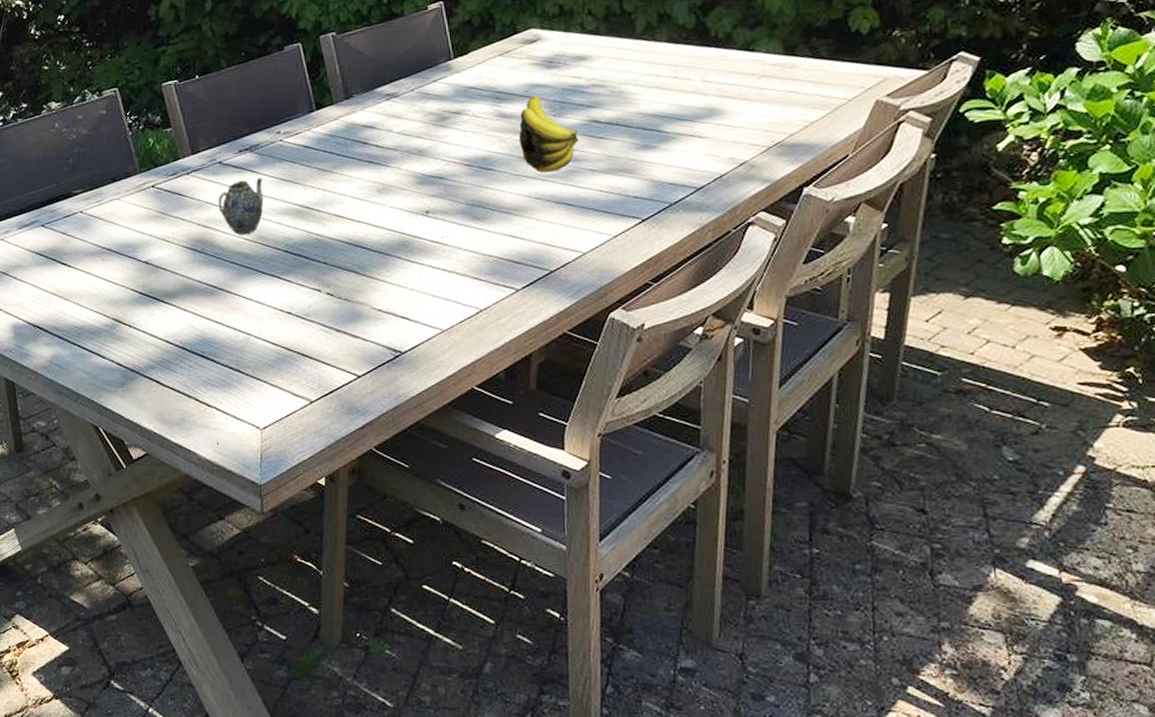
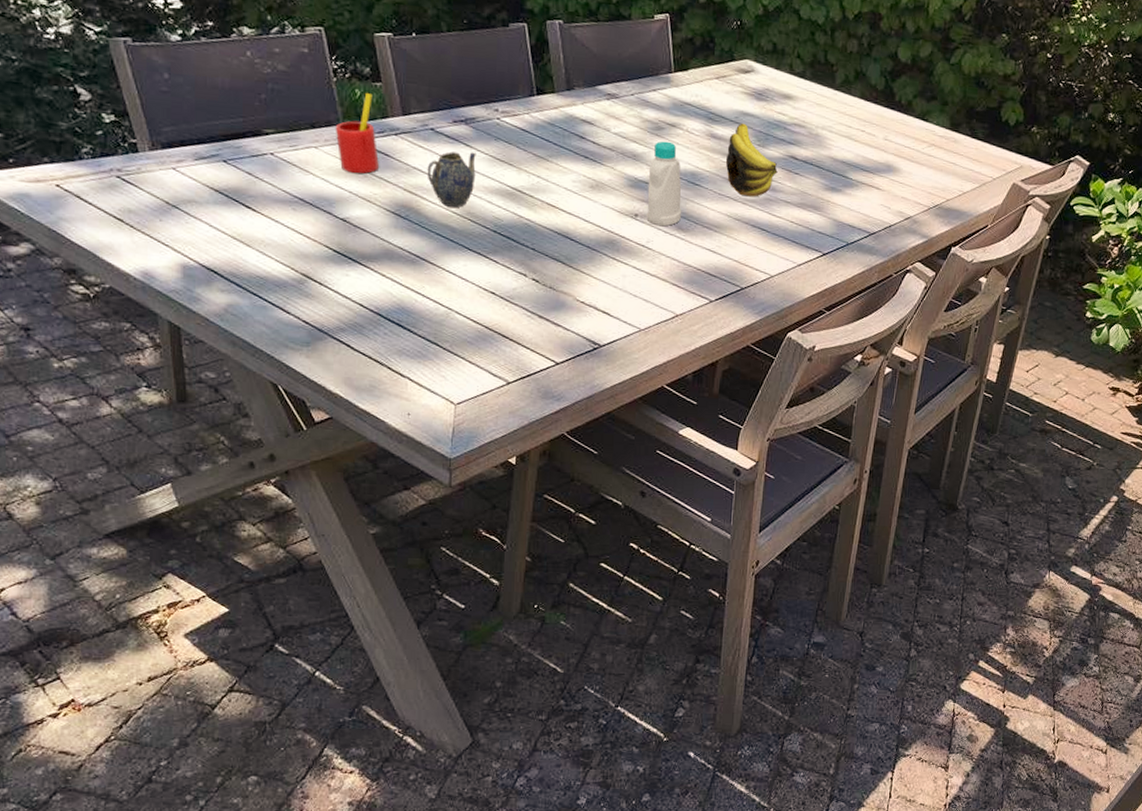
straw: none [133,139,174,218] -> present [335,92,379,174]
bottle: none [436,130,477,220] -> present [646,141,682,227]

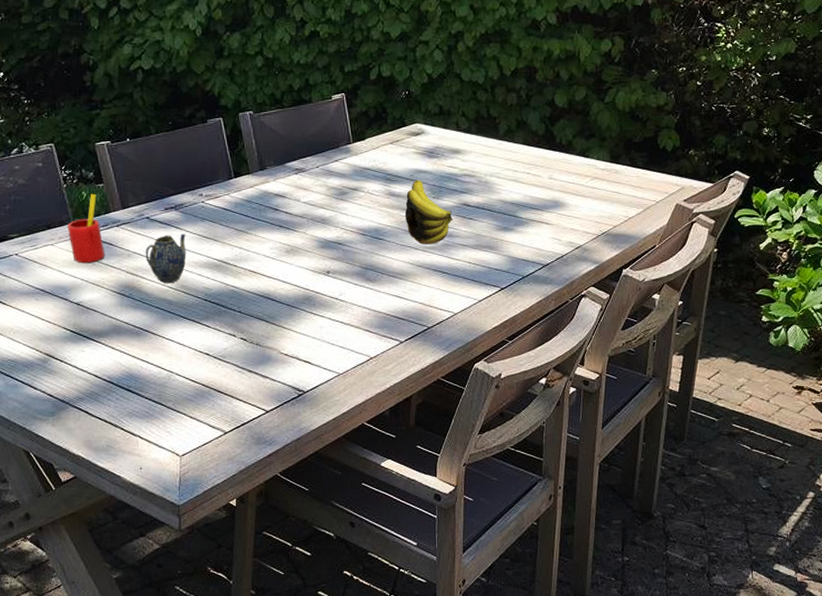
bottle: present [646,141,682,227] -> none [336,204,369,280]

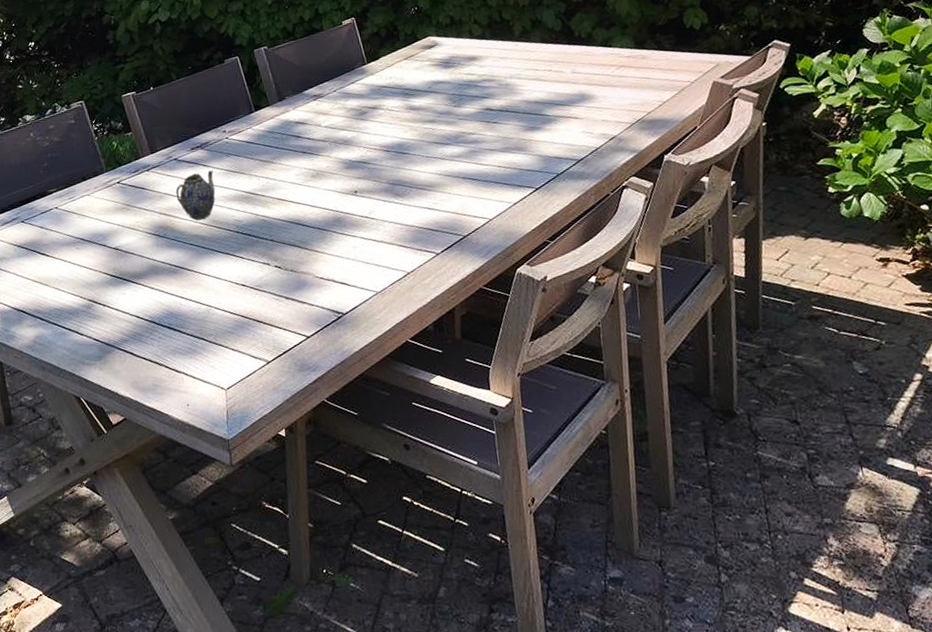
straw: present [67,193,105,264] -> none [101,142,138,210]
banana: present [404,179,453,244] -> none [426,90,477,154]

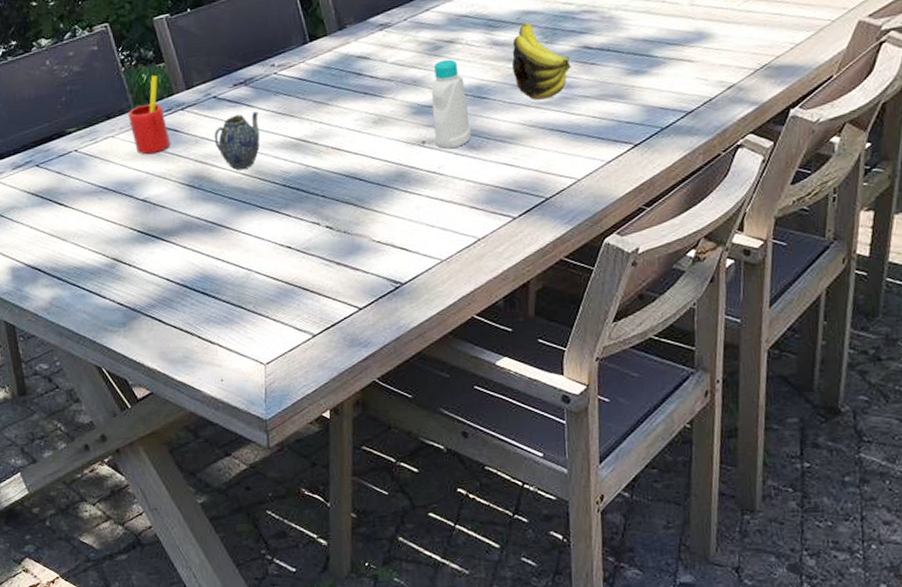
straw: none [101,142,138,210] -> present [127,74,170,155]
bottle: none [360,122,397,197] -> present [431,59,472,150]
banana: none [426,90,477,154] -> present [511,22,571,100]

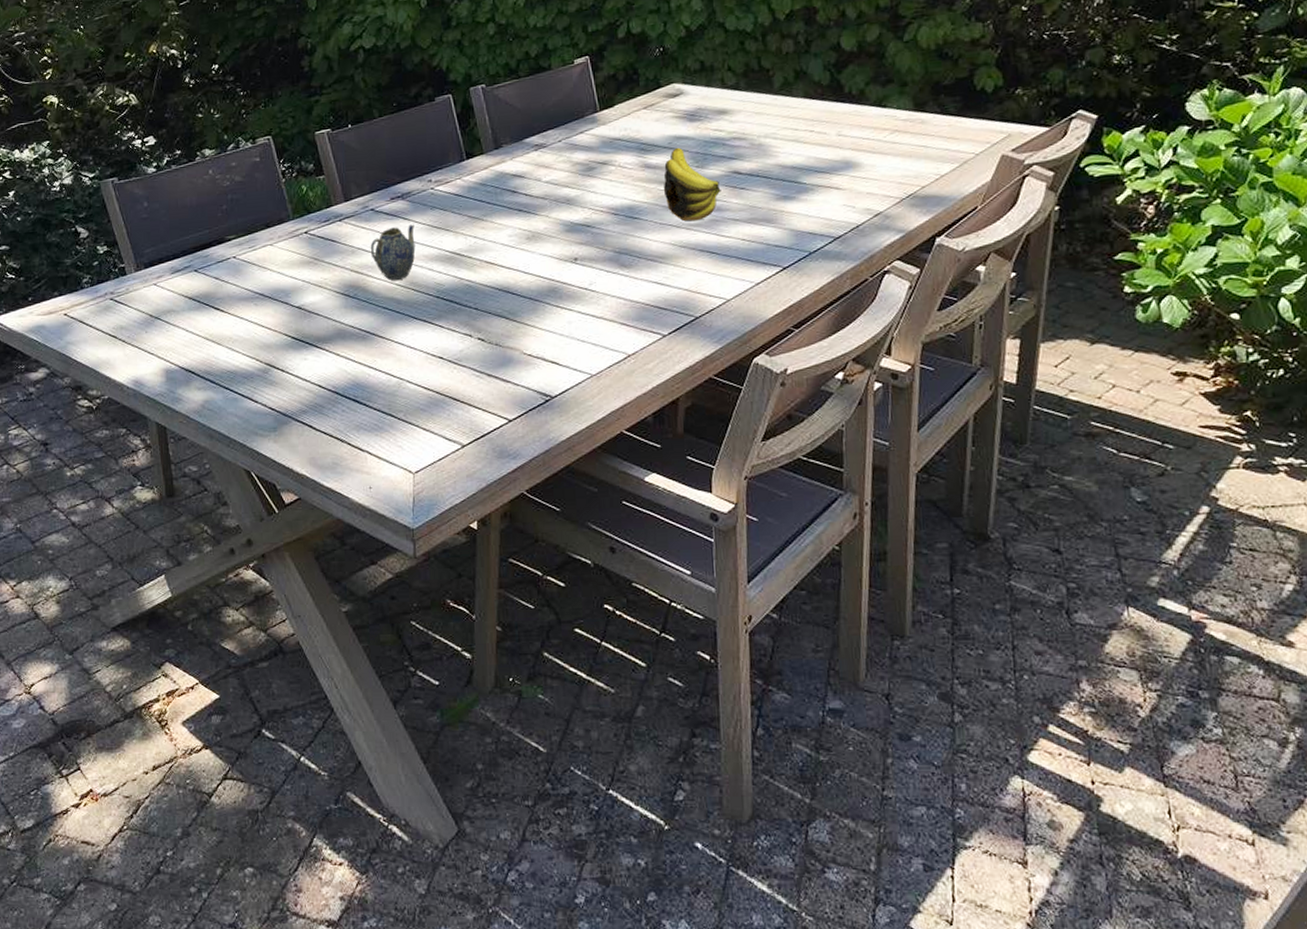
straw: present [127,74,170,155] -> none [286,186,327,264]
bottle: present [431,59,472,150] -> none [584,180,623,267]

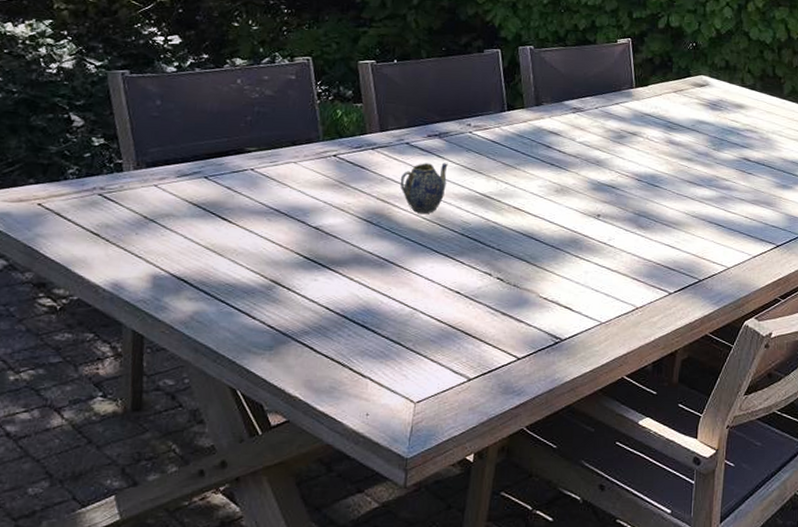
banana: present [663,147,721,221] -> none [683,130,732,196]

